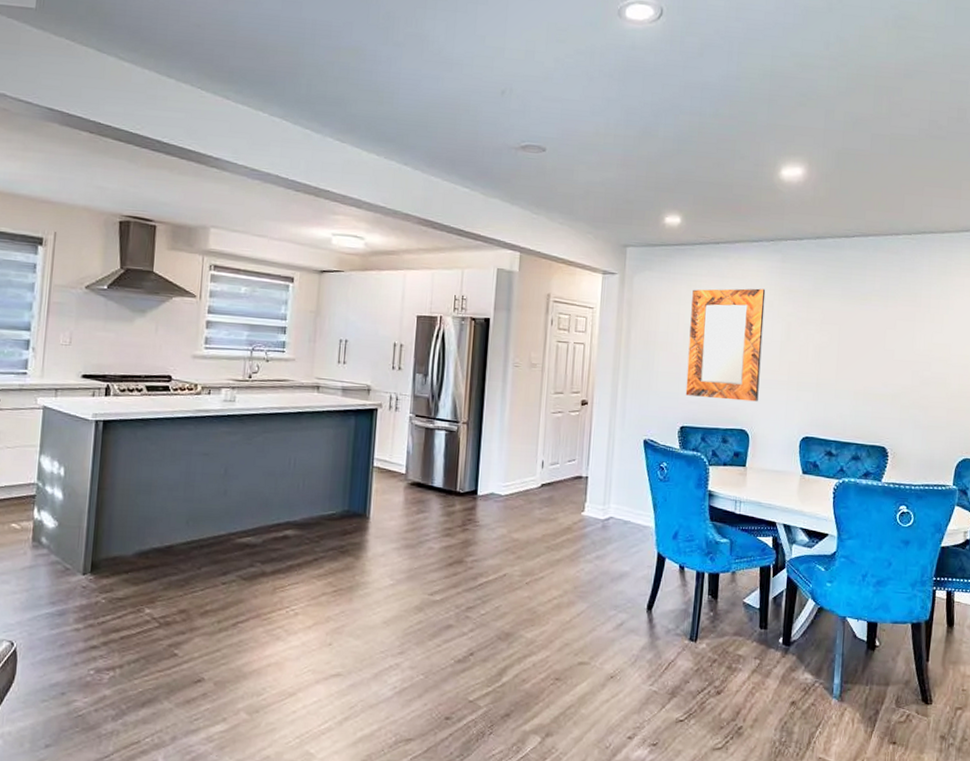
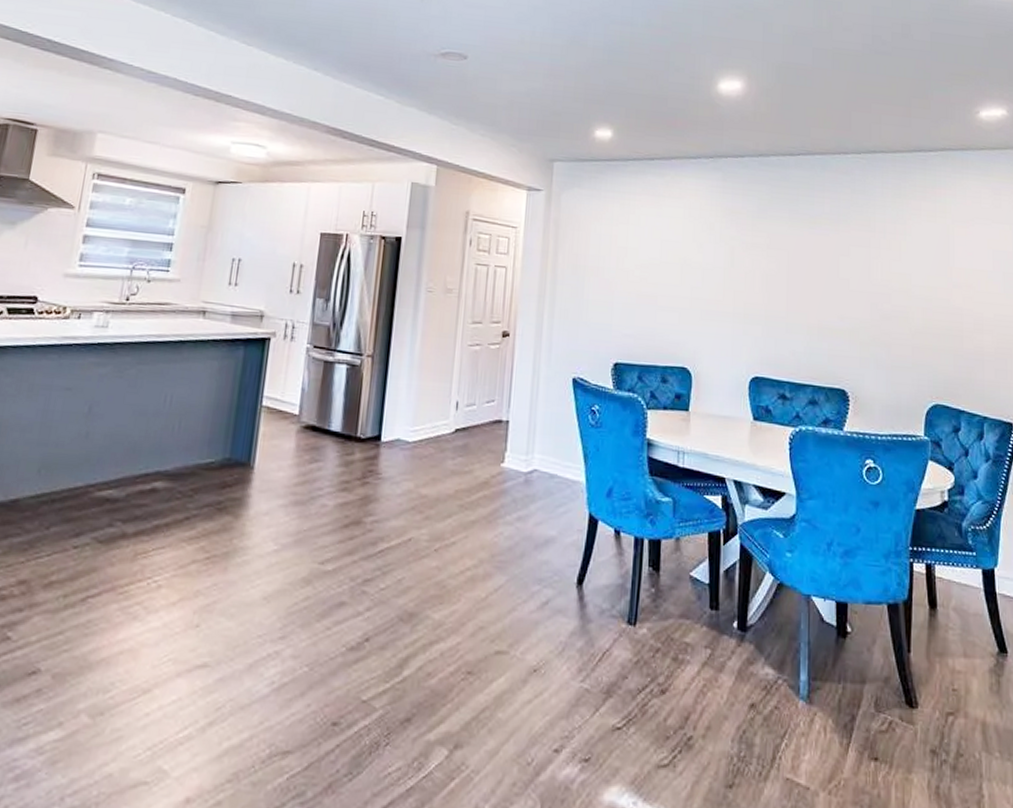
home mirror: present [685,288,766,402] -> none [619,208,706,336]

